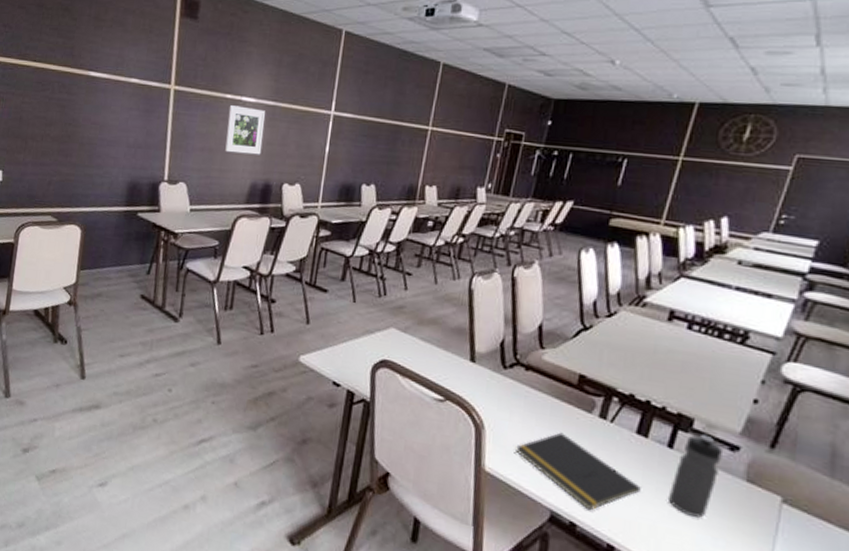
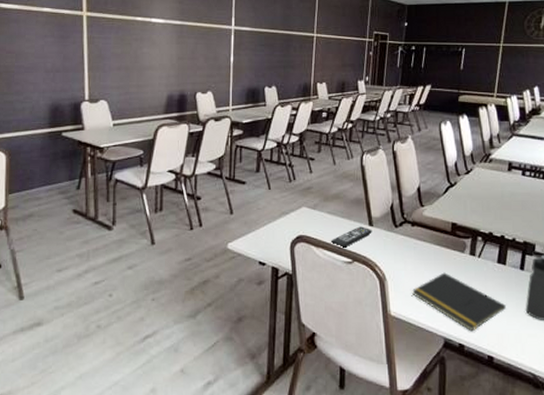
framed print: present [225,105,265,155] -> none [140,27,175,69]
remote control: none [419,360,474,384] -> present [330,226,372,249]

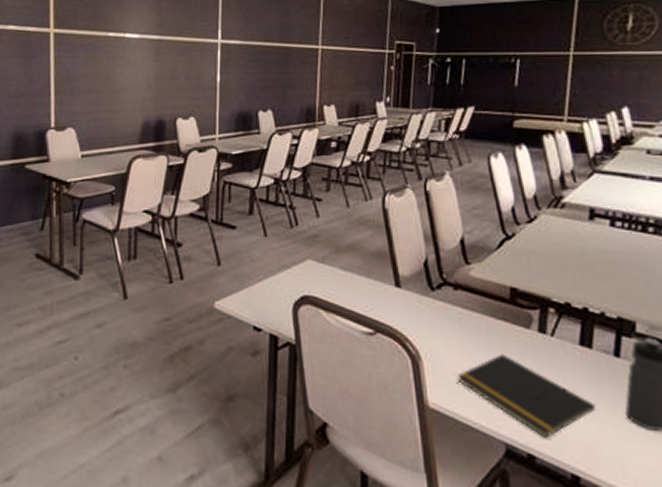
remote control: present [330,226,372,249] -> none [344,287,400,316]

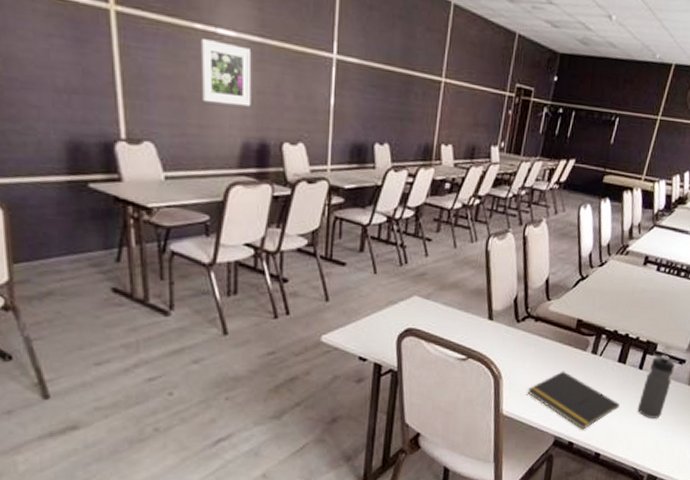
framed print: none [112,43,151,92] -> present [200,39,252,107]

